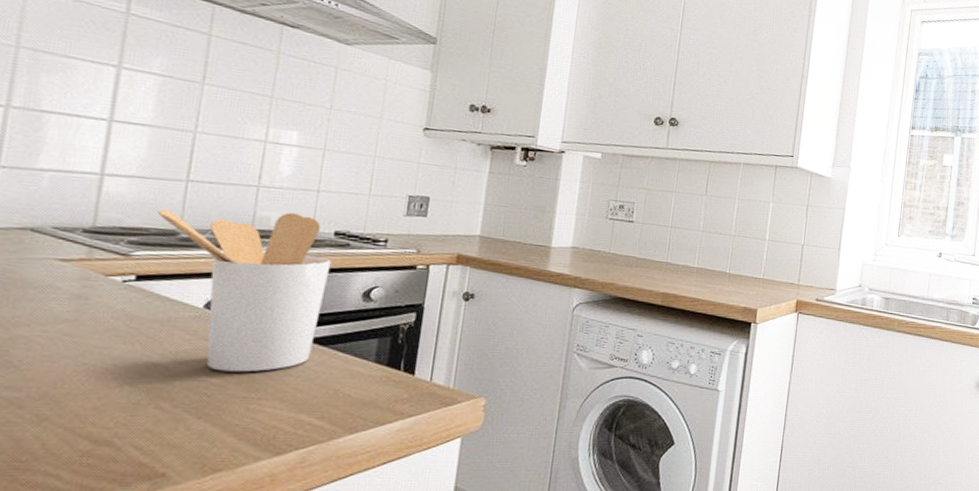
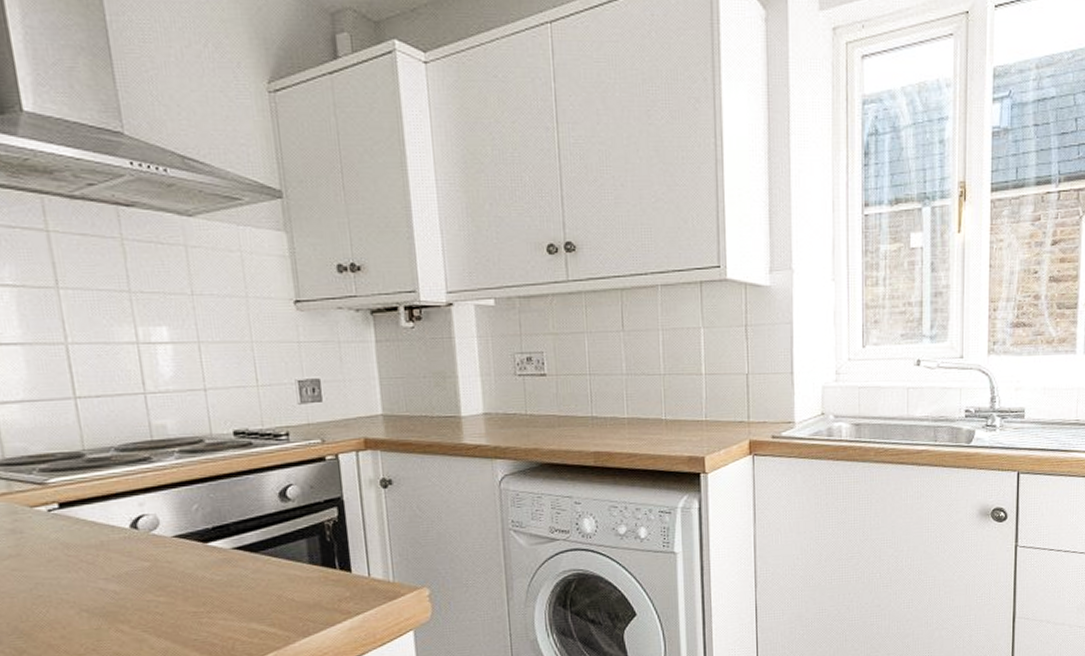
utensil holder: present [157,209,332,373] -> none [57,417,245,590]

